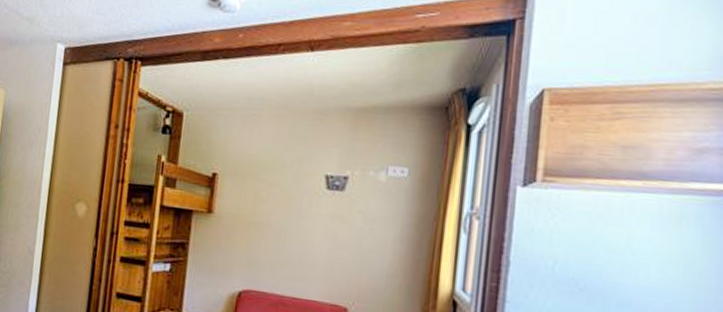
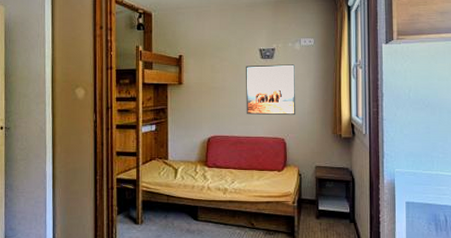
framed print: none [296,197,375,277] -> present [246,64,296,116]

